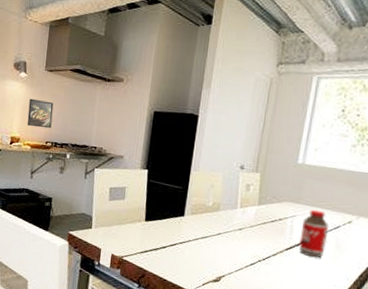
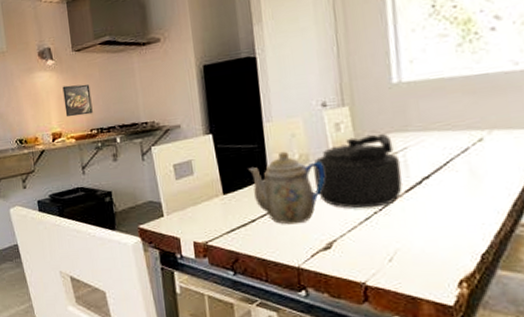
teapot: none [170,197,230,257] -> present [248,151,325,225]
kettle: none [220,198,288,257] -> present [313,134,402,209]
bottle: present [298,209,328,258] -> none [418,134,458,195]

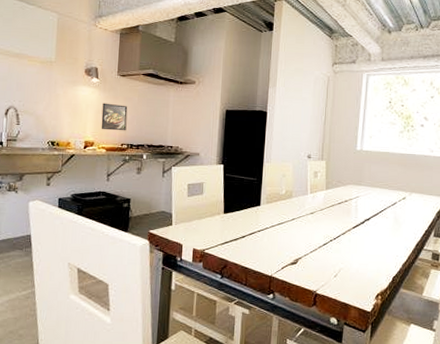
teapot: present [248,151,325,225] -> none [247,186,301,243]
kettle: present [313,134,402,209] -> none [294,184,353,237]

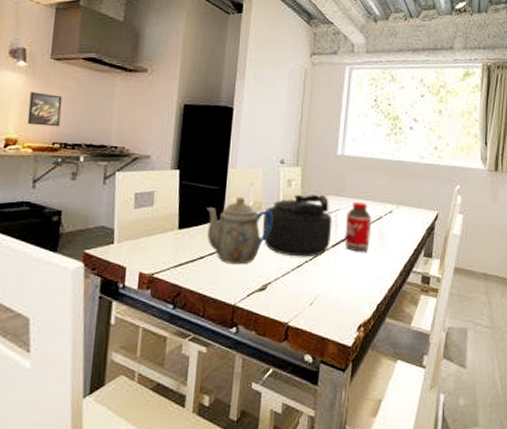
teapot: none [247,186,301,243] -> present [207,196,272,265]
kettle: none [294,184,353,237] -> present [263,194,332,257]
bottle: none [364,189,387,233] -> present [344,201,371,253]

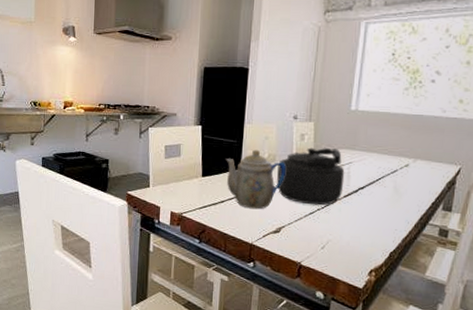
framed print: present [27,91,63,127] -> none [79,62,104,91]
bottle: present [344,201,371,253] -> none [357,155,385,204]

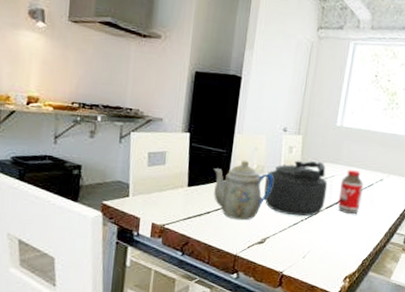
bottle: none [357,155,385,204] -> present [337,169,363,215]

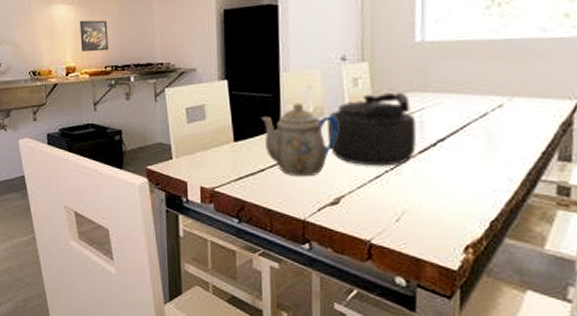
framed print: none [47,52,80,88] -> present [79,20,109,52]
bottle: present [337,169,363,215] -> none [435,96,473,159]

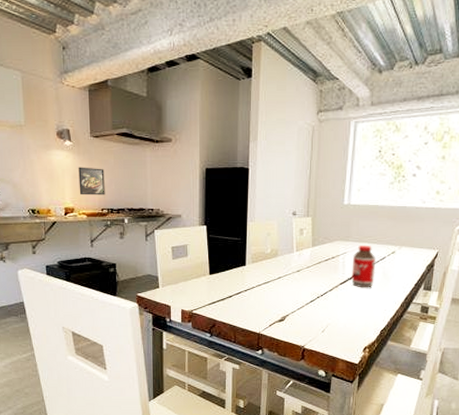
teapot: present [261,102,338,177] -> none [232,245,287,301]
kettle: present [328,93,417,167] -> none [280,241,340,294]
bottle: none [435,96,473,159] -> present [351,245,375,288]

